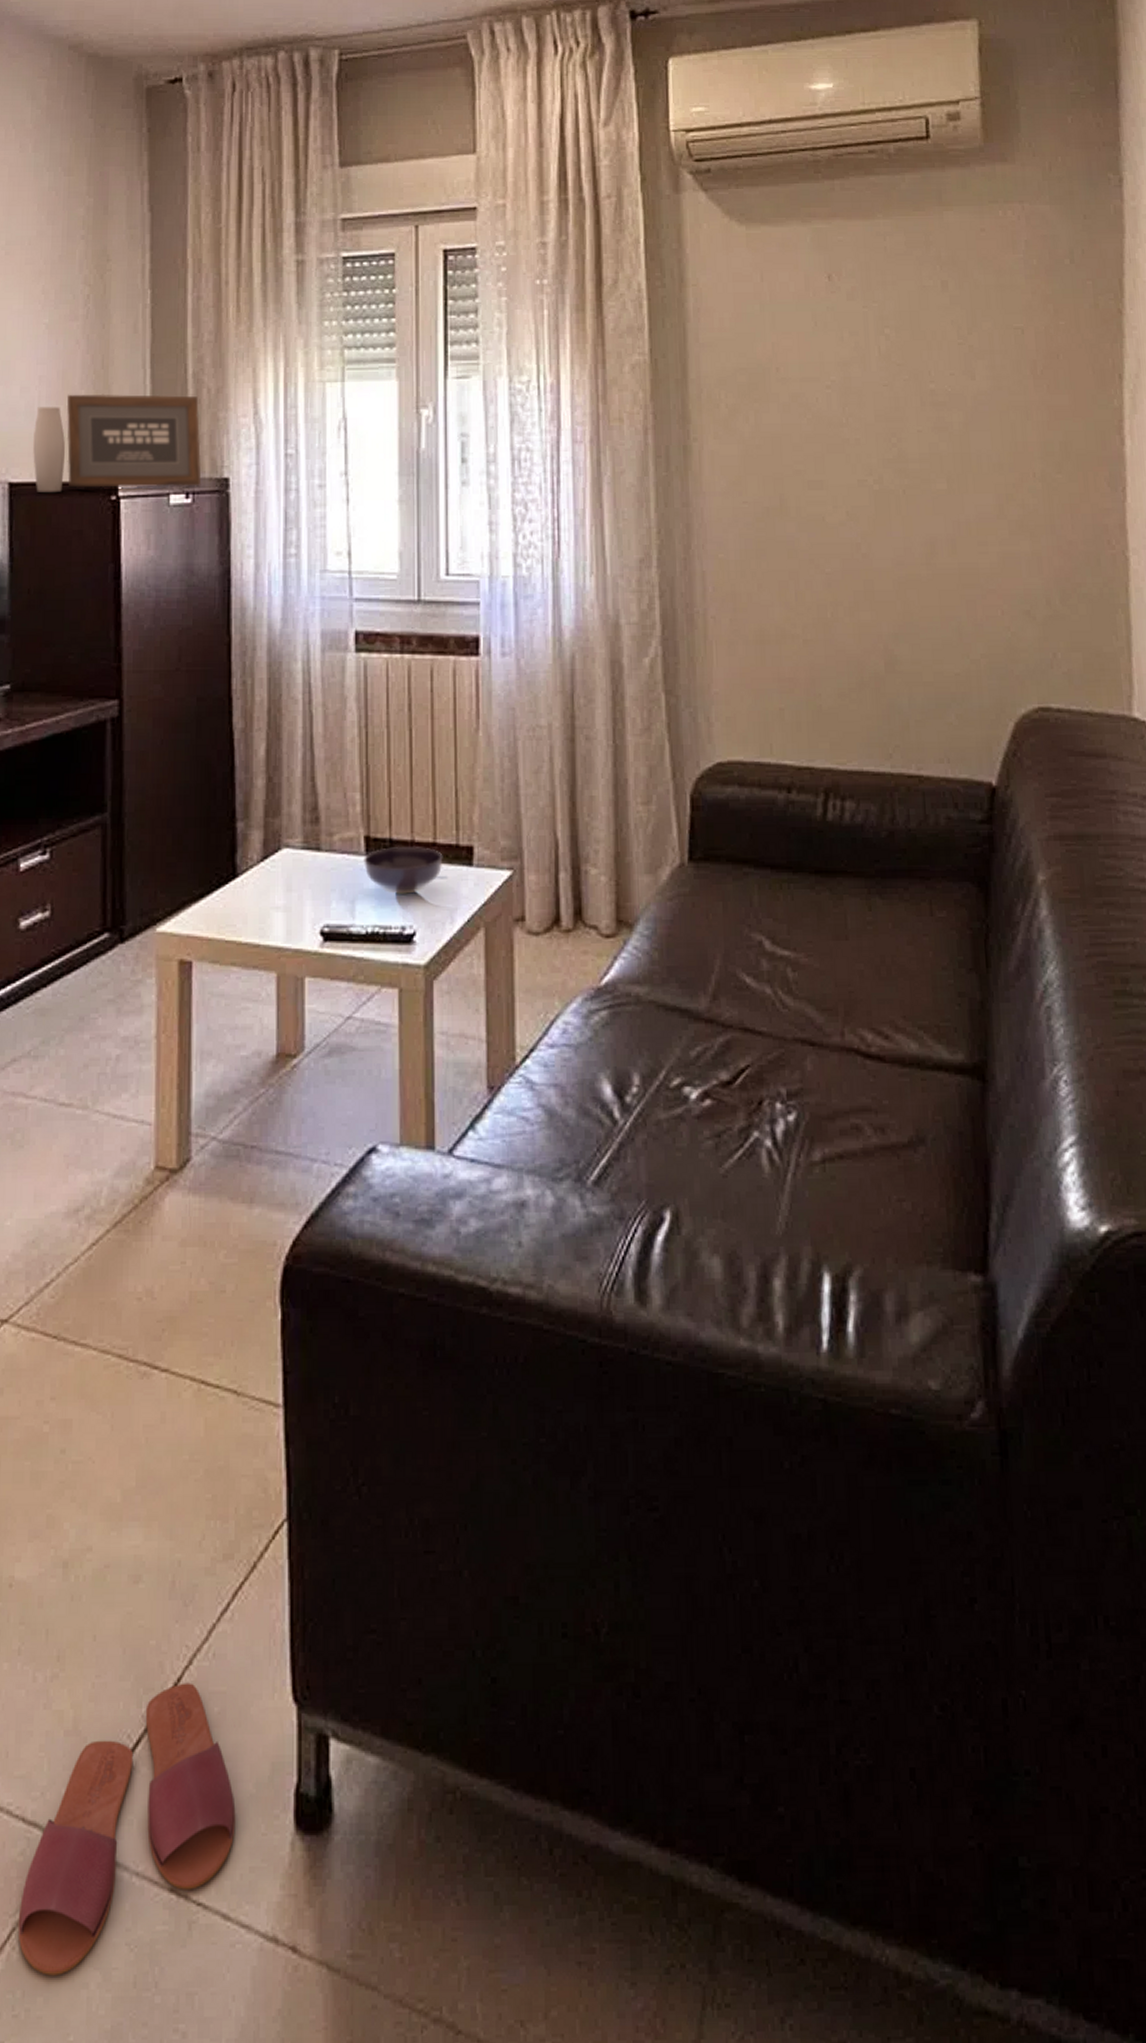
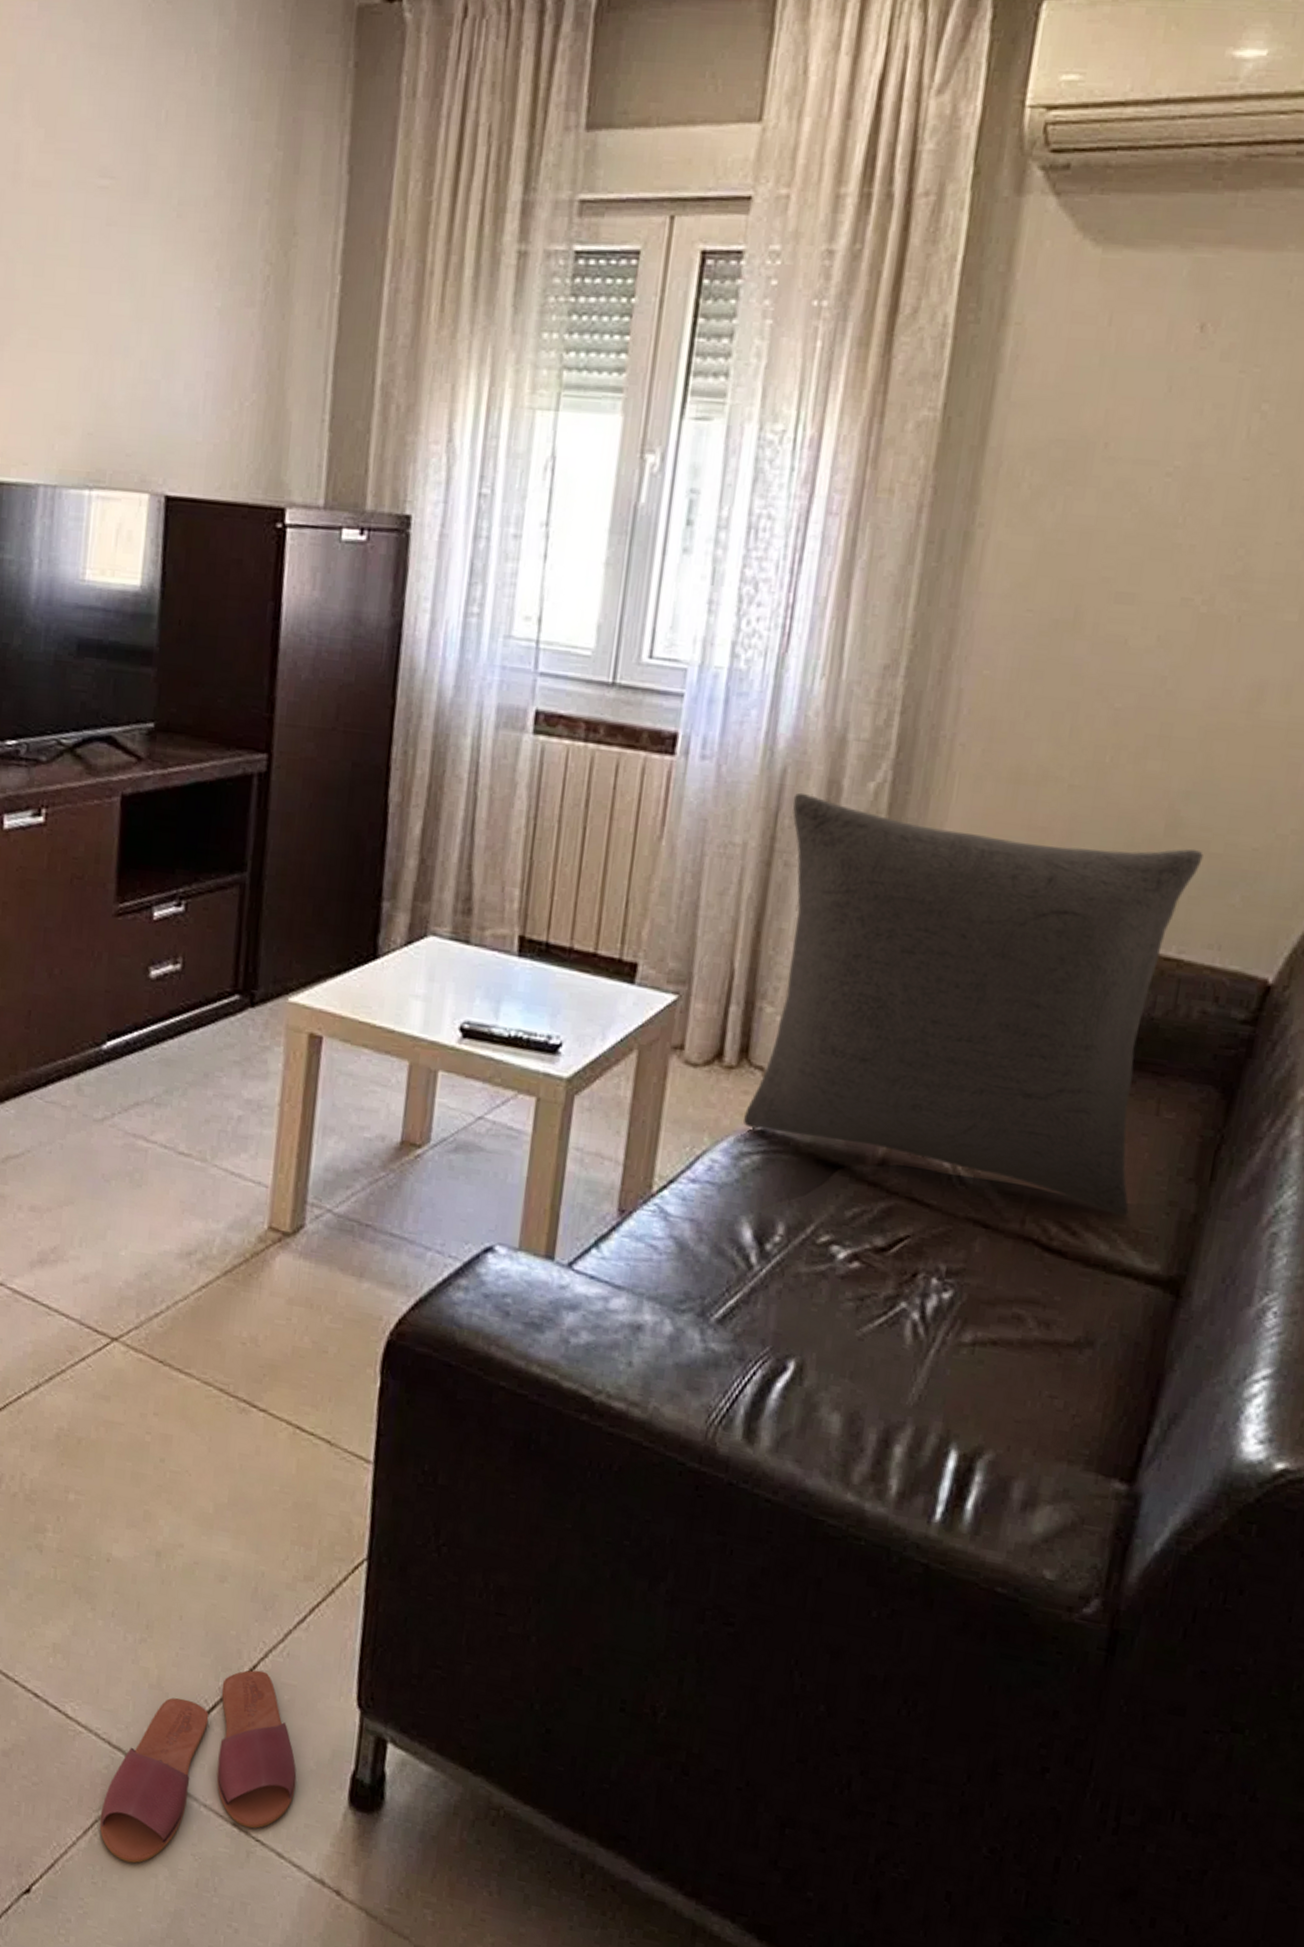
vase: present [32,407,66,493] -> none [193,409,231,514]
picture frame: present [66,394,202,488] -> none [230,397,385,522]
bowl: present [364,845,443,894] -> none [515,951,603,1003]
pillow: none [584,675,928,1014] -> present [742,793,1203,1216]

